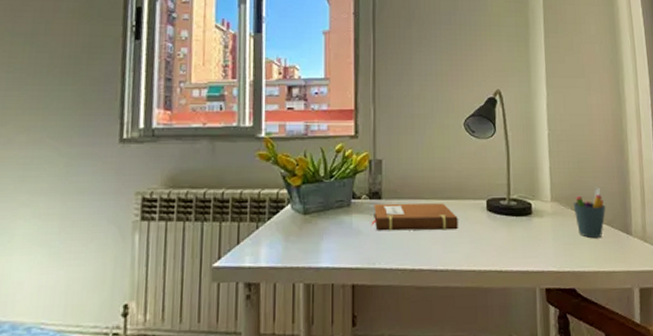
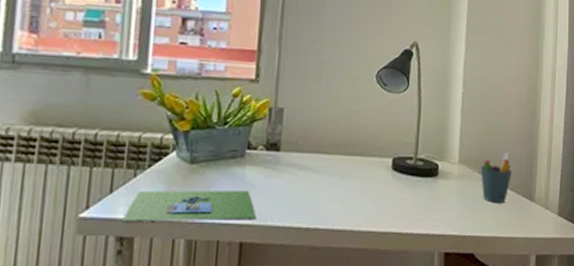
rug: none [249,237,365,269] -> present [122,190,257,221]
notebook: present [371,203,458,231] -> none [266,156,361,188]

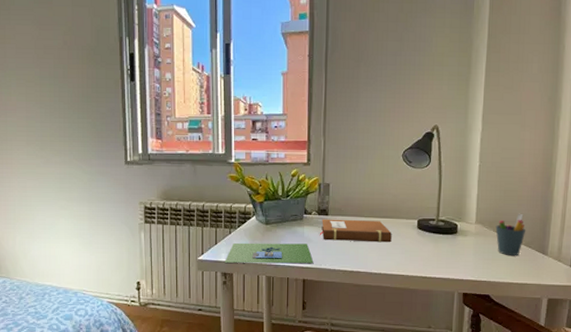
notebook: none [266,156,361,188] -> present [319,219,392,243]

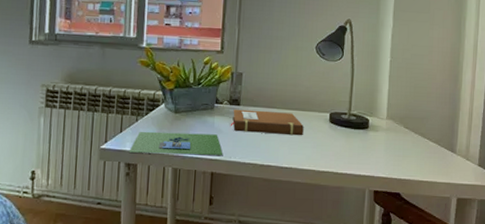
pen holder: present [495,213,526,255] -> none [406,110,436,153]

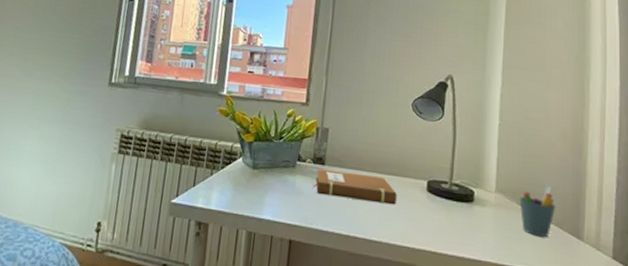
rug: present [129,131,223,155] -> none [201,186,304,221]
pen holder: none [406,110,436,153] -> present [519,184,556,237]

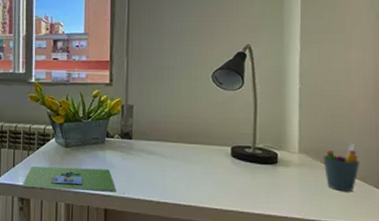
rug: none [201,186,304,221] -> present [22,165,116,191]
notebook: present [312,168,397,205] -> none [122,143,202,172]

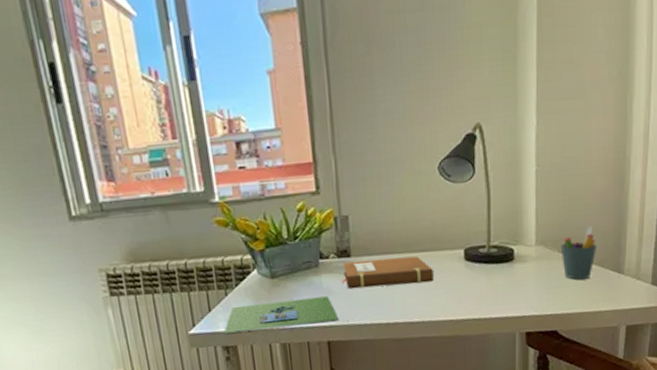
notebook: none [122,143,202,172] -> present [342,256,434,289]

